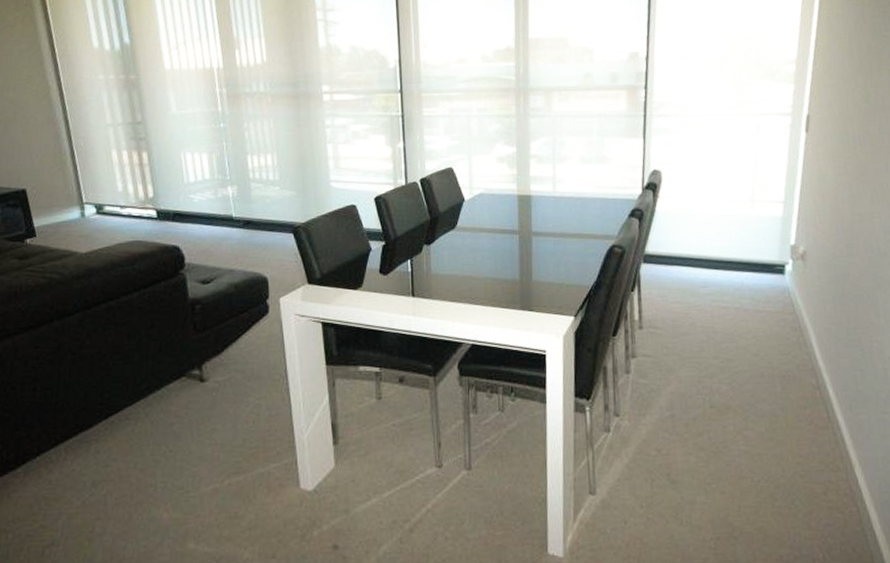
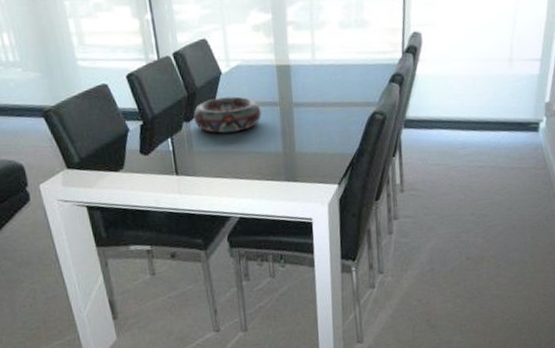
decorative bowl: none [434,223,500,258] -> present [193,96,262,134]

